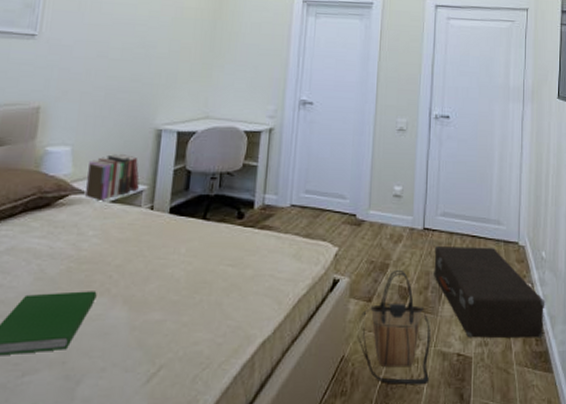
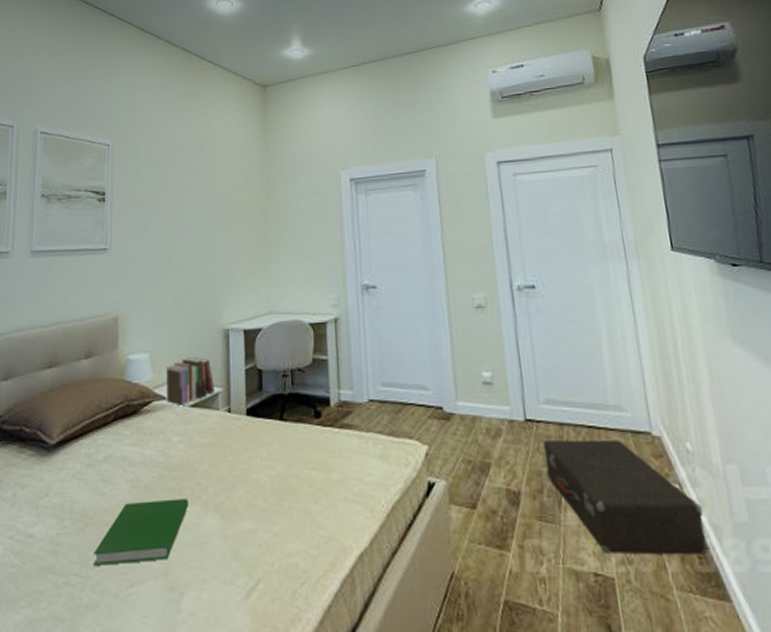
tote bag: present [358,269,431,385] -> none [465,469,563,611]

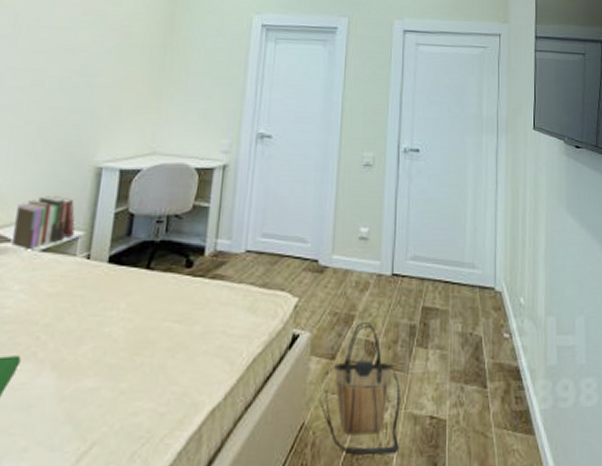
tote bag: none [465,469,563,611] -> present [319,321,400,455]
suitcase: present [542,439,707,555] -> none [403,293,524,398]

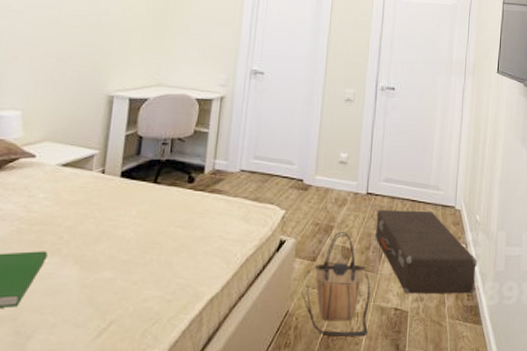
books: present [12,196,75,249] -> none [36,119,91,164]
suitcase: none [403,293,524,398] -> present [375,209,477,294]

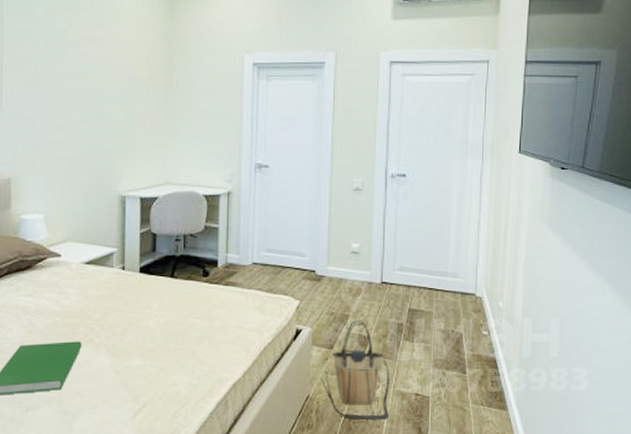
suitcase: present [375,209,477,294] -> none [392,297,500,381]

